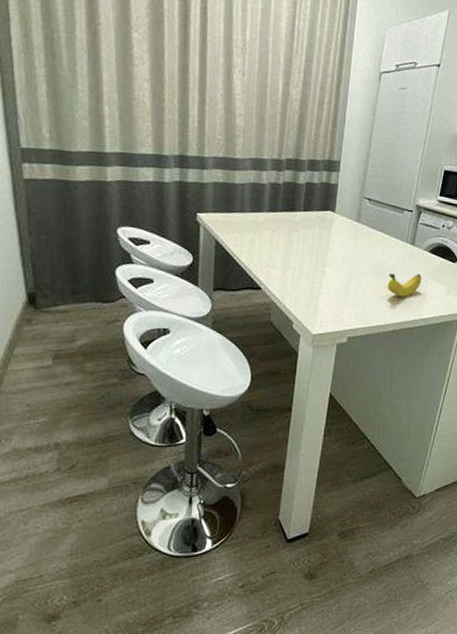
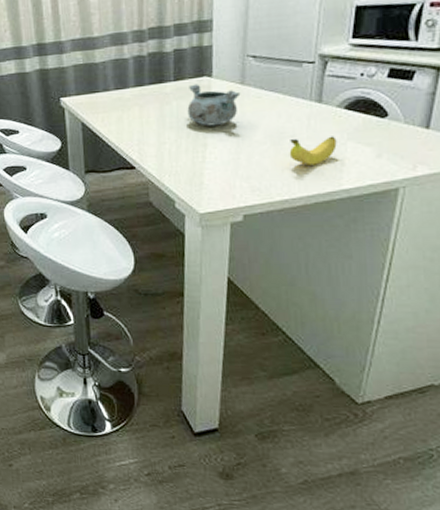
decorative bowl: none [312,216,356,256] -> present [187,84,241,126]

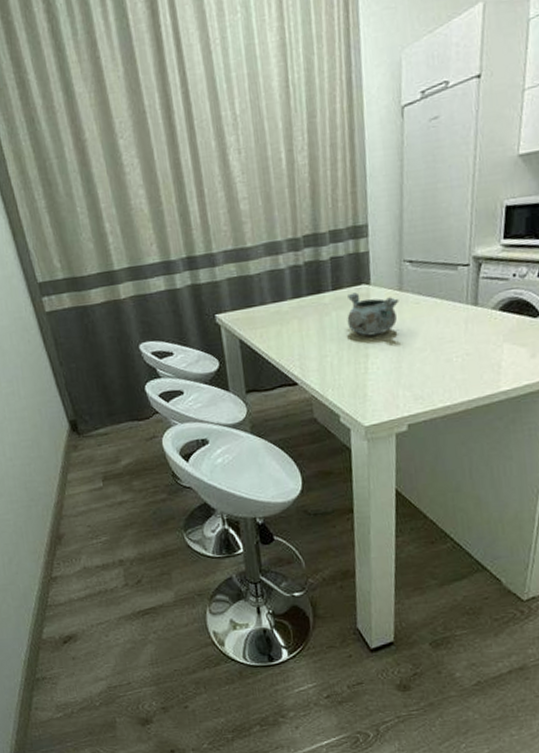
banana: present [289,136,337,165] -> none [449,338,494,370]

